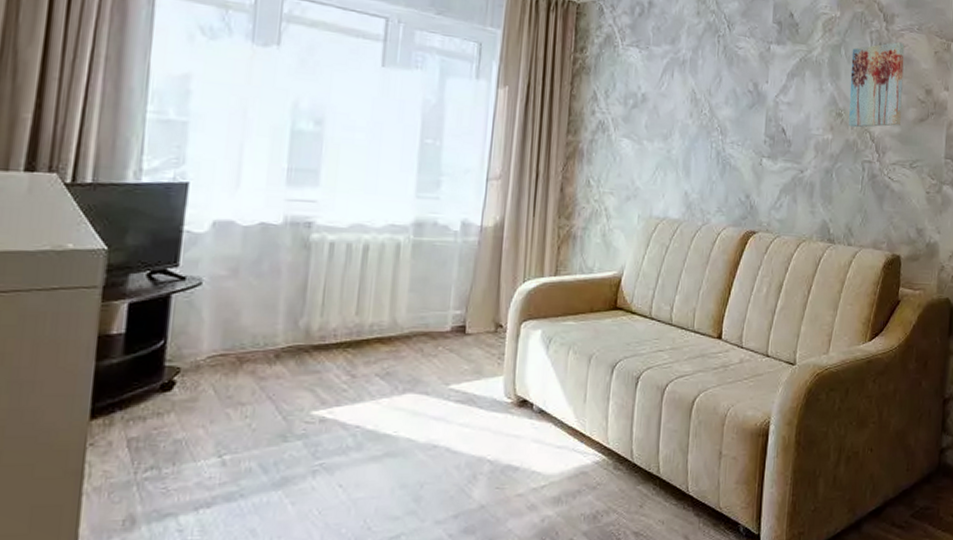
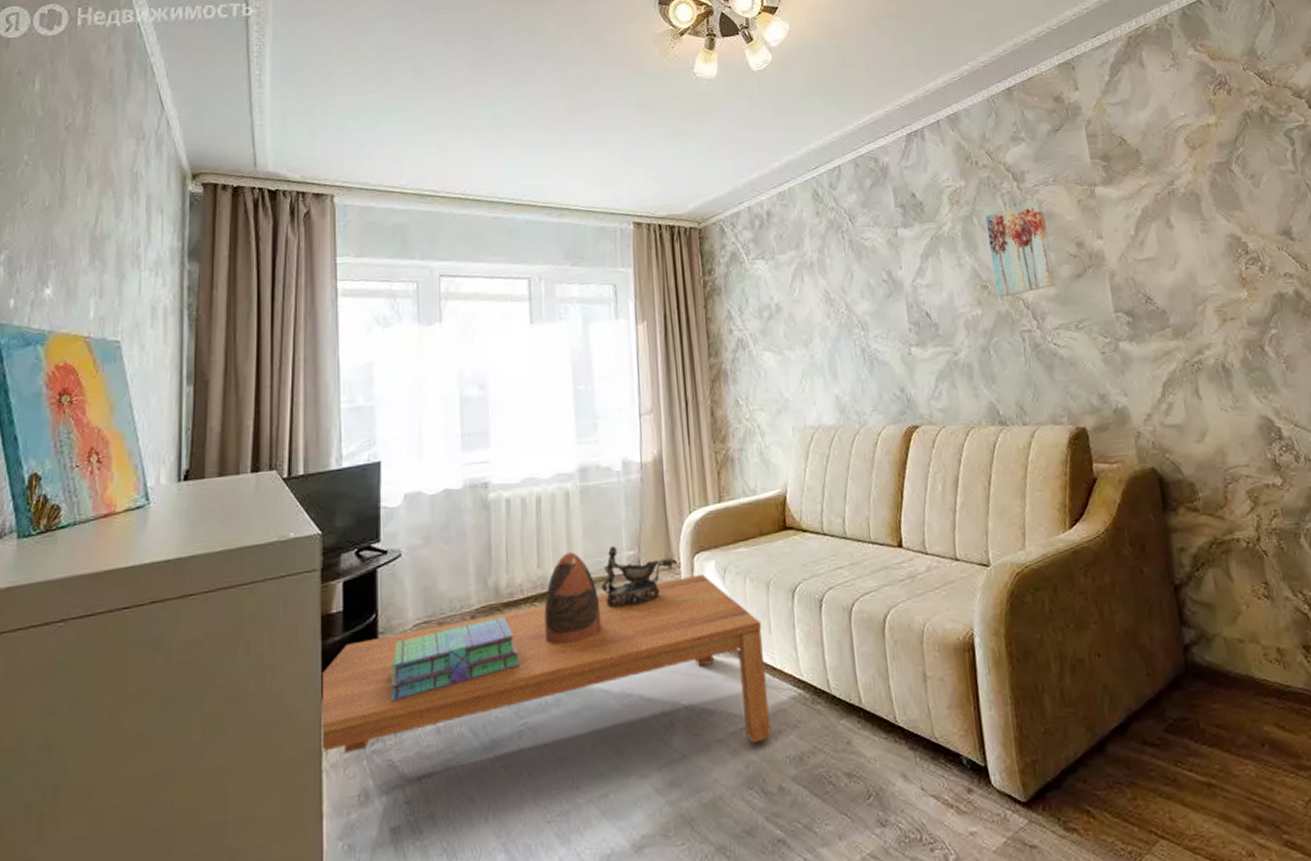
coffee table: none [85,341,578,499] -> present [320,574,771,753]
stack of books: none [173,359,325,431] -> present [391,617,520,702]
decorative vase: none [355,304,418,393] -> present [544,552,602,645]
decorative bowl: none [421,302,500,364] -> present [601,545,673,607]

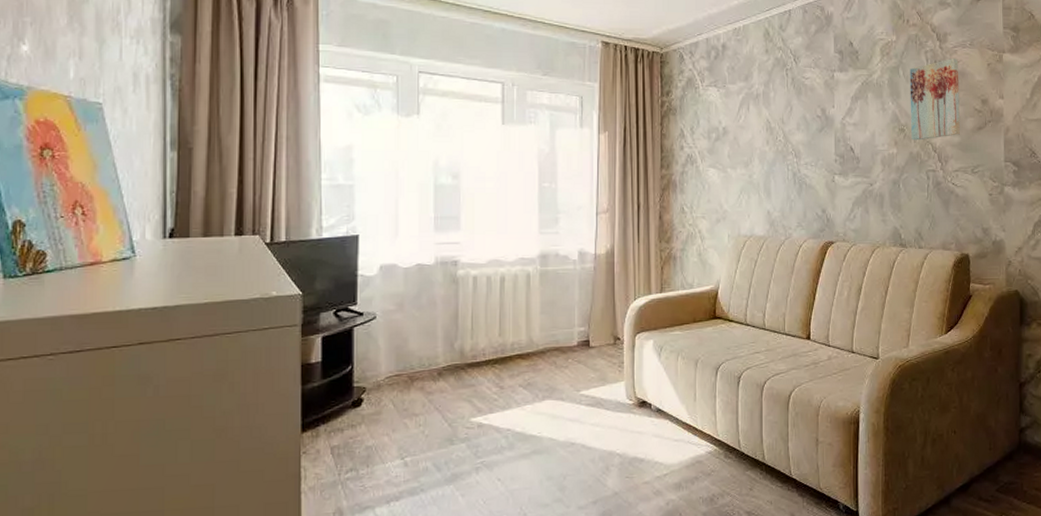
coffee table: present [320,574,771,753] -> none [299,350,689,486]
stack of books: present [391,617,520,702] -> none [364,375,480,439]
decorative vase: present [544,552,602,645] -> none [503,325,552,401]
decorative bowl: present [601,545,673,607] -> none [554,322,617,373]

